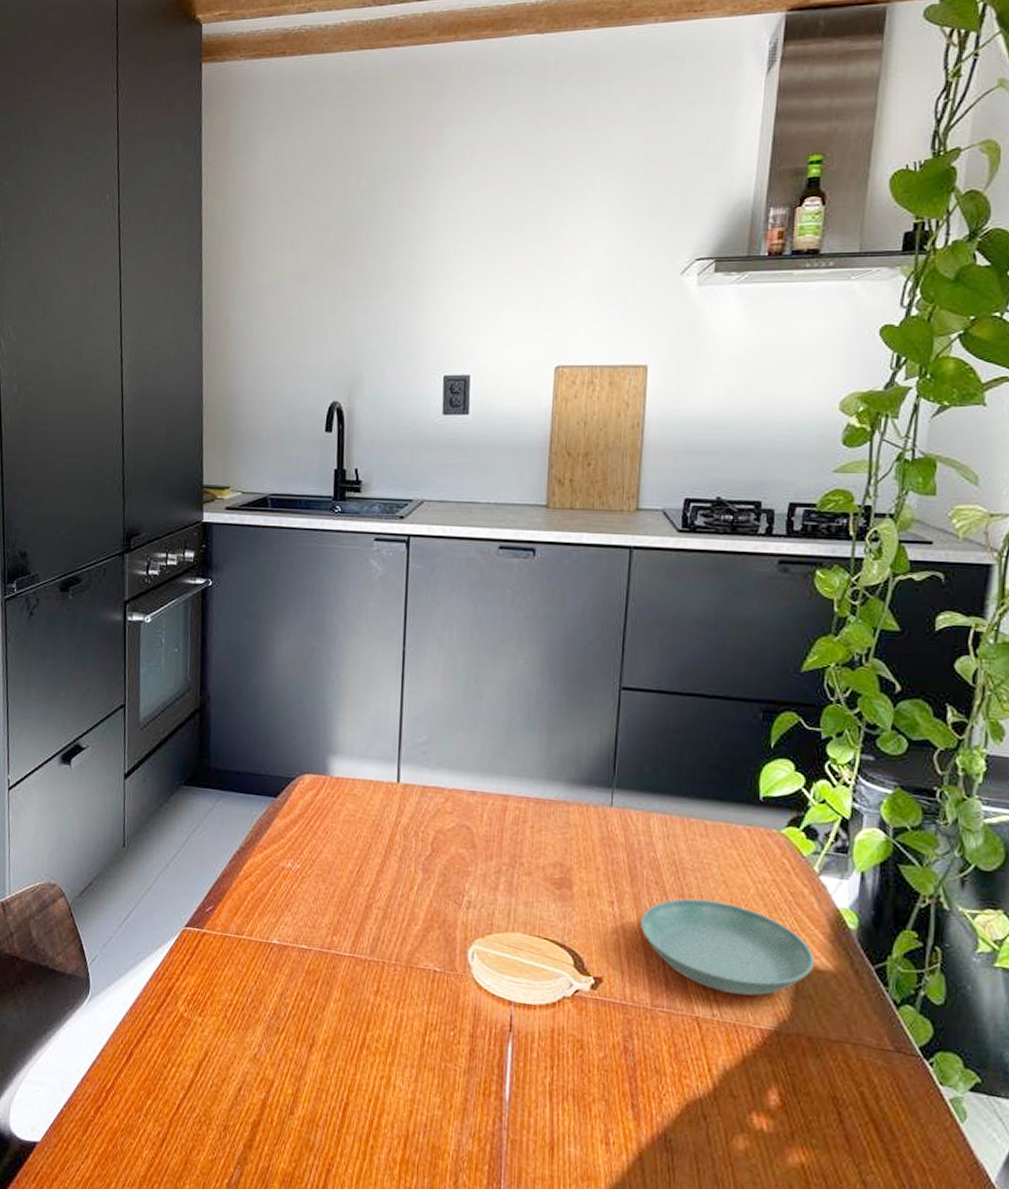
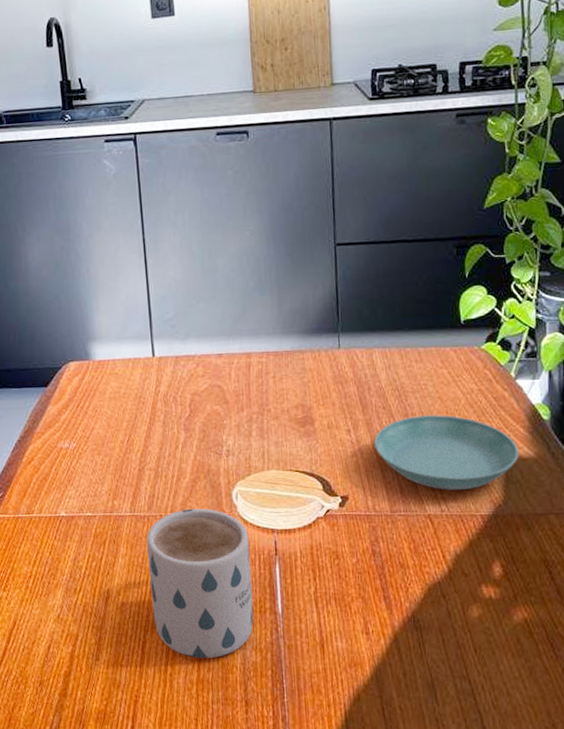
mug: none [361,960,481,1138] -> present [146,508,254,658]

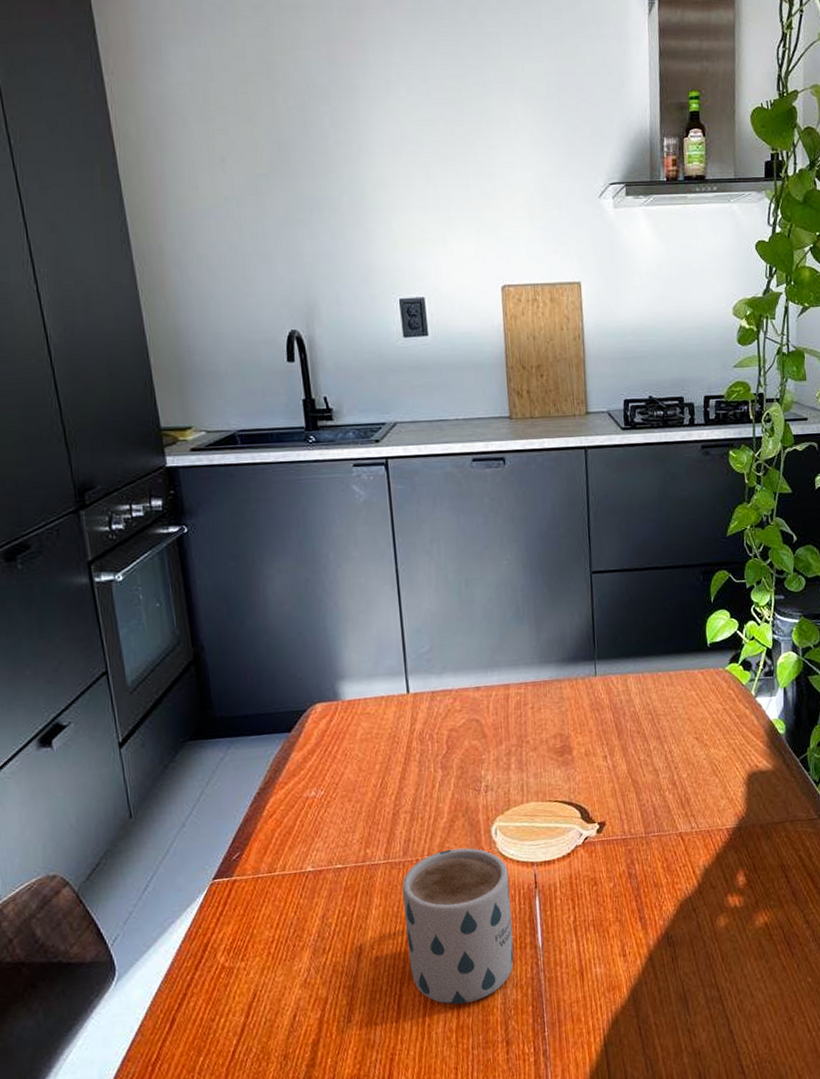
saucer: present [374,415,519,490] -> none [629,735,759,808]

